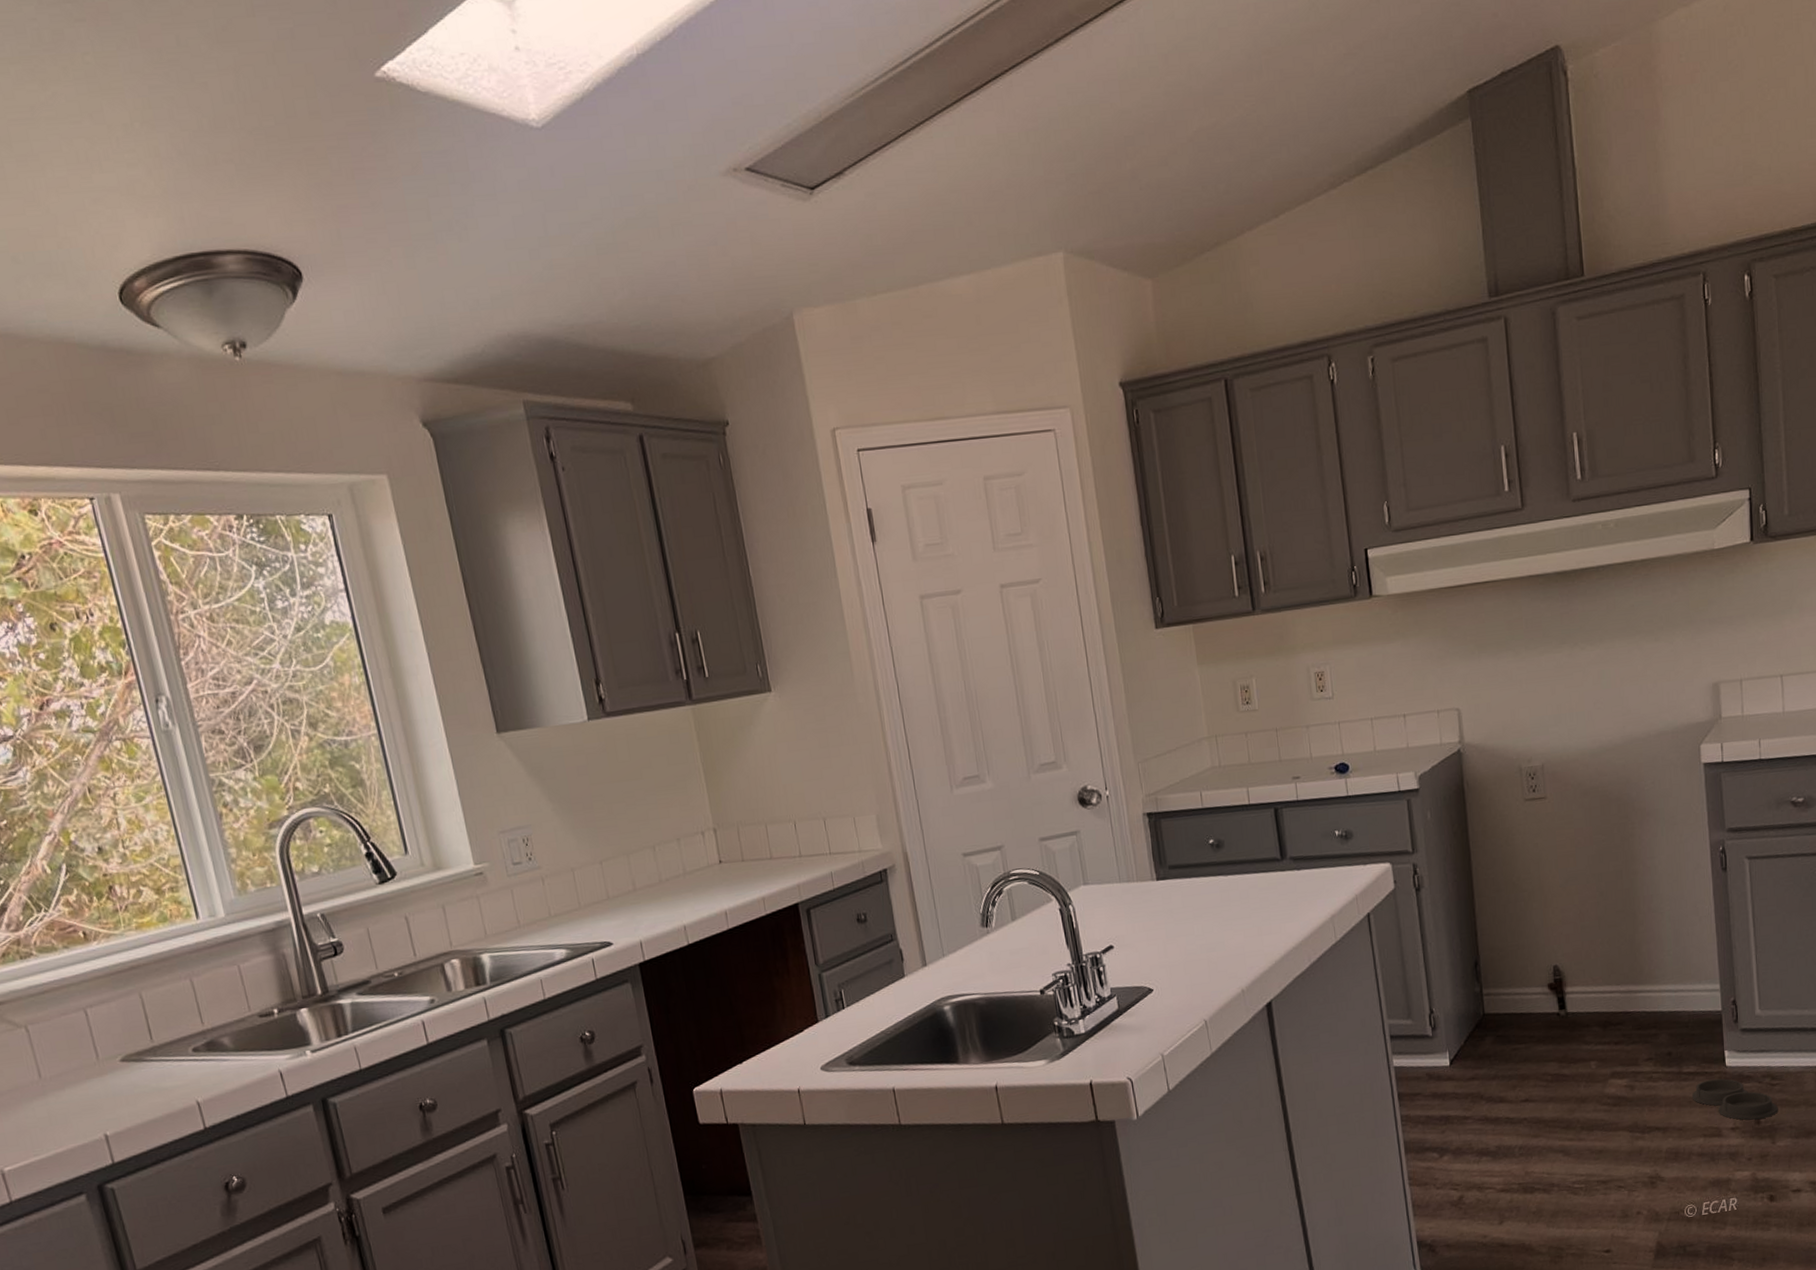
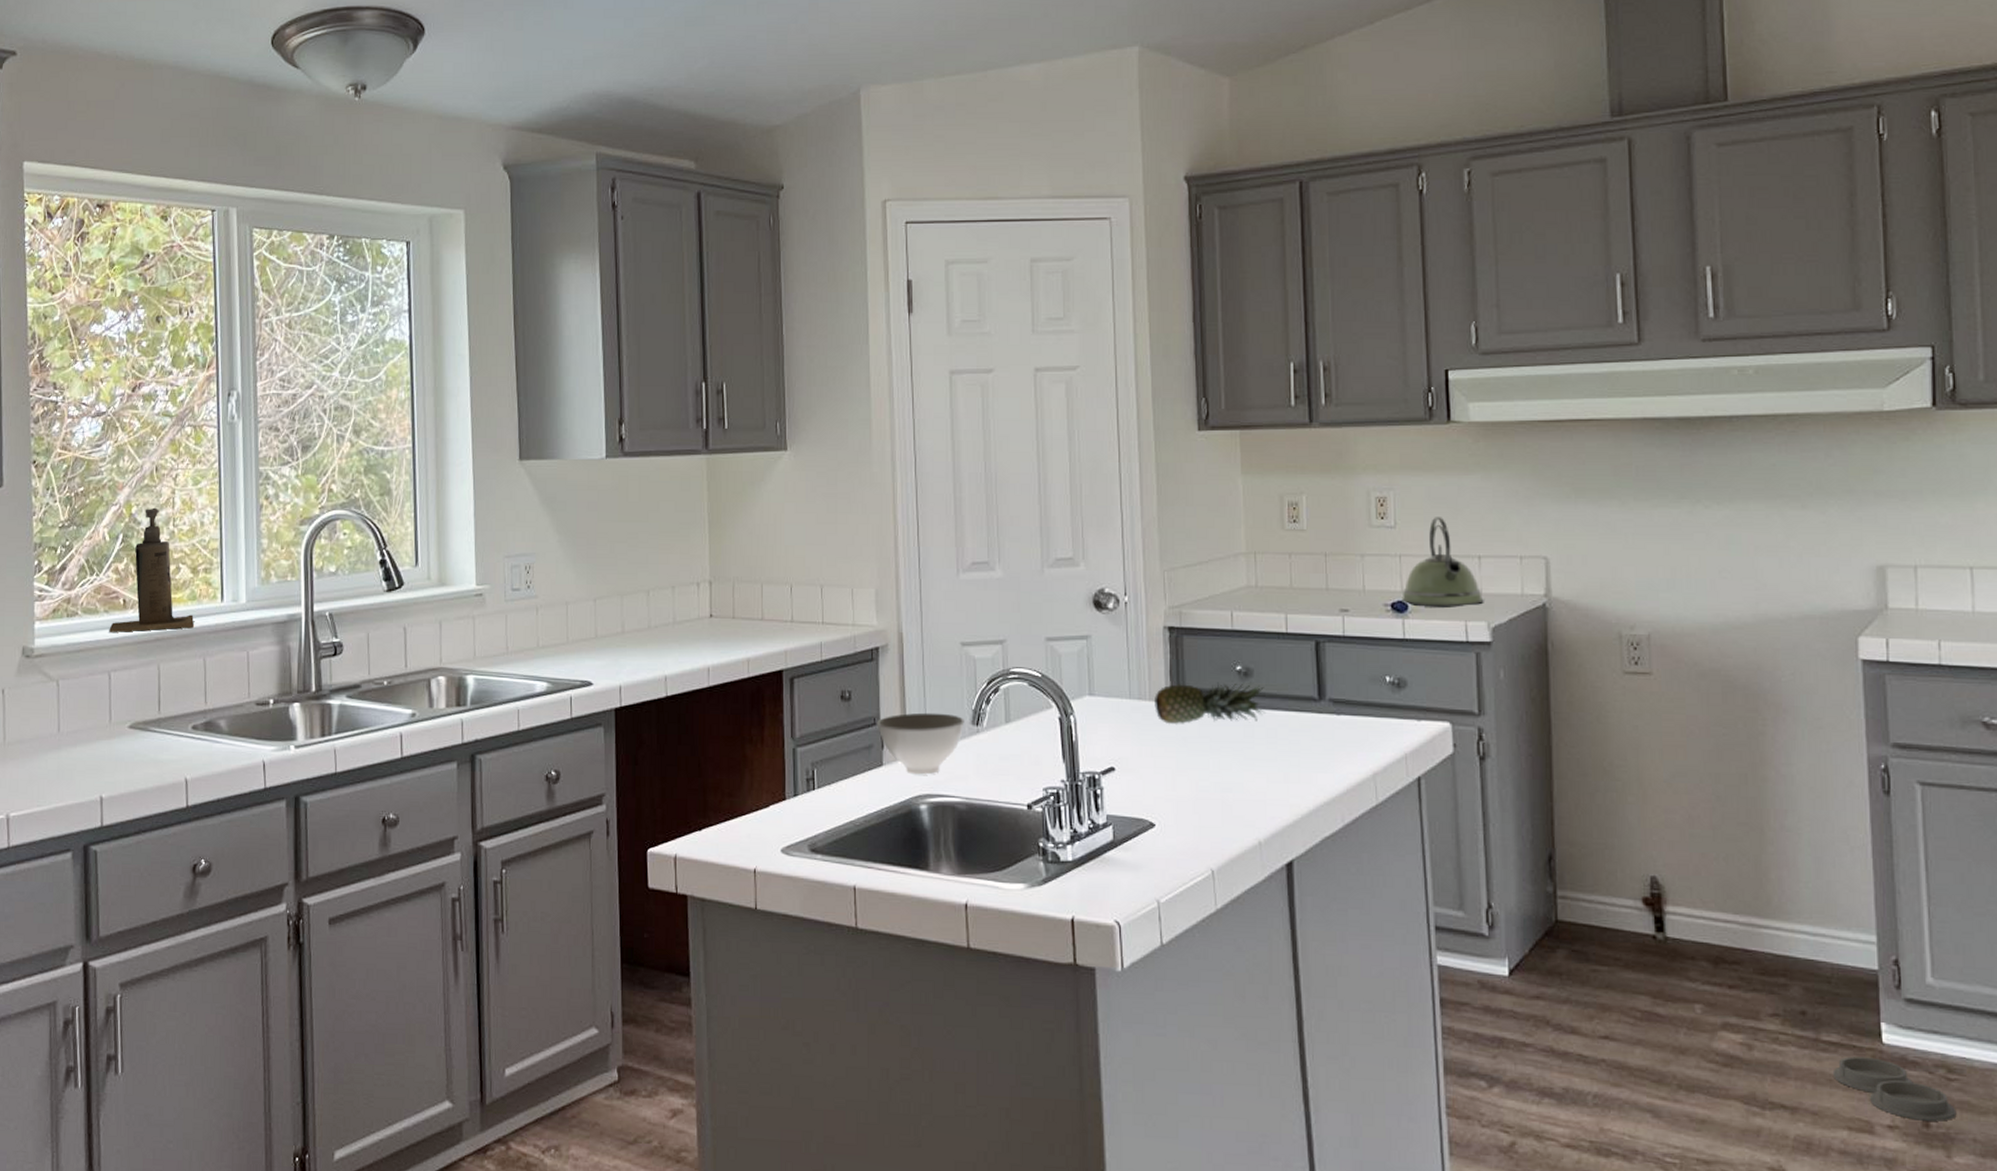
soap dispenser: none [73,831,171,969] -> present [109,507,194,633]
bowl: none [894,920,975,981] -> present [877,712,964,775]
fruit: none [1141,852,1238,901] -> present [1154,681,1266,725]
kettle: none [1343,684,1411,765] -> present [1402,517,1484,606]

